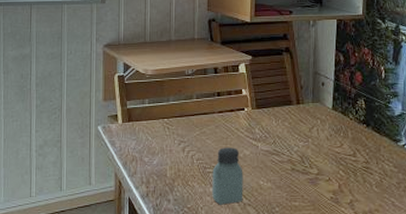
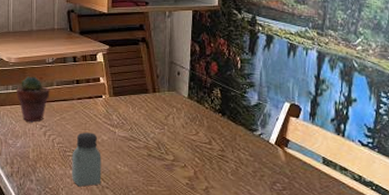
potted succulent: none [153,89,189,138] -> present [17,76,50,123]

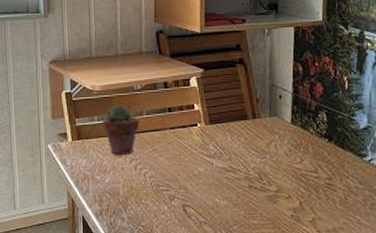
saltshaker: present [72,132,102,187] -> none [166,164,199,223]

